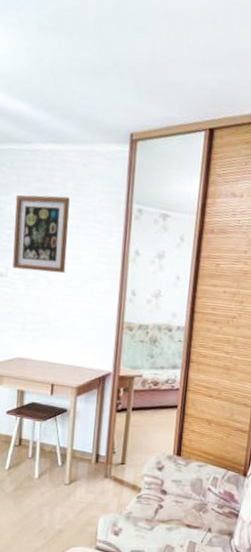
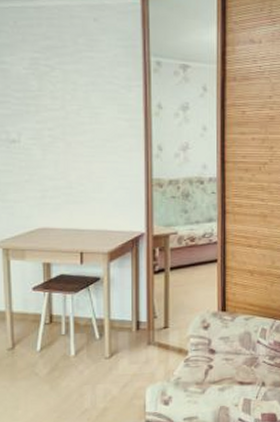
wall art: present [12,194,70,274] -> none [22,53,85,134]

